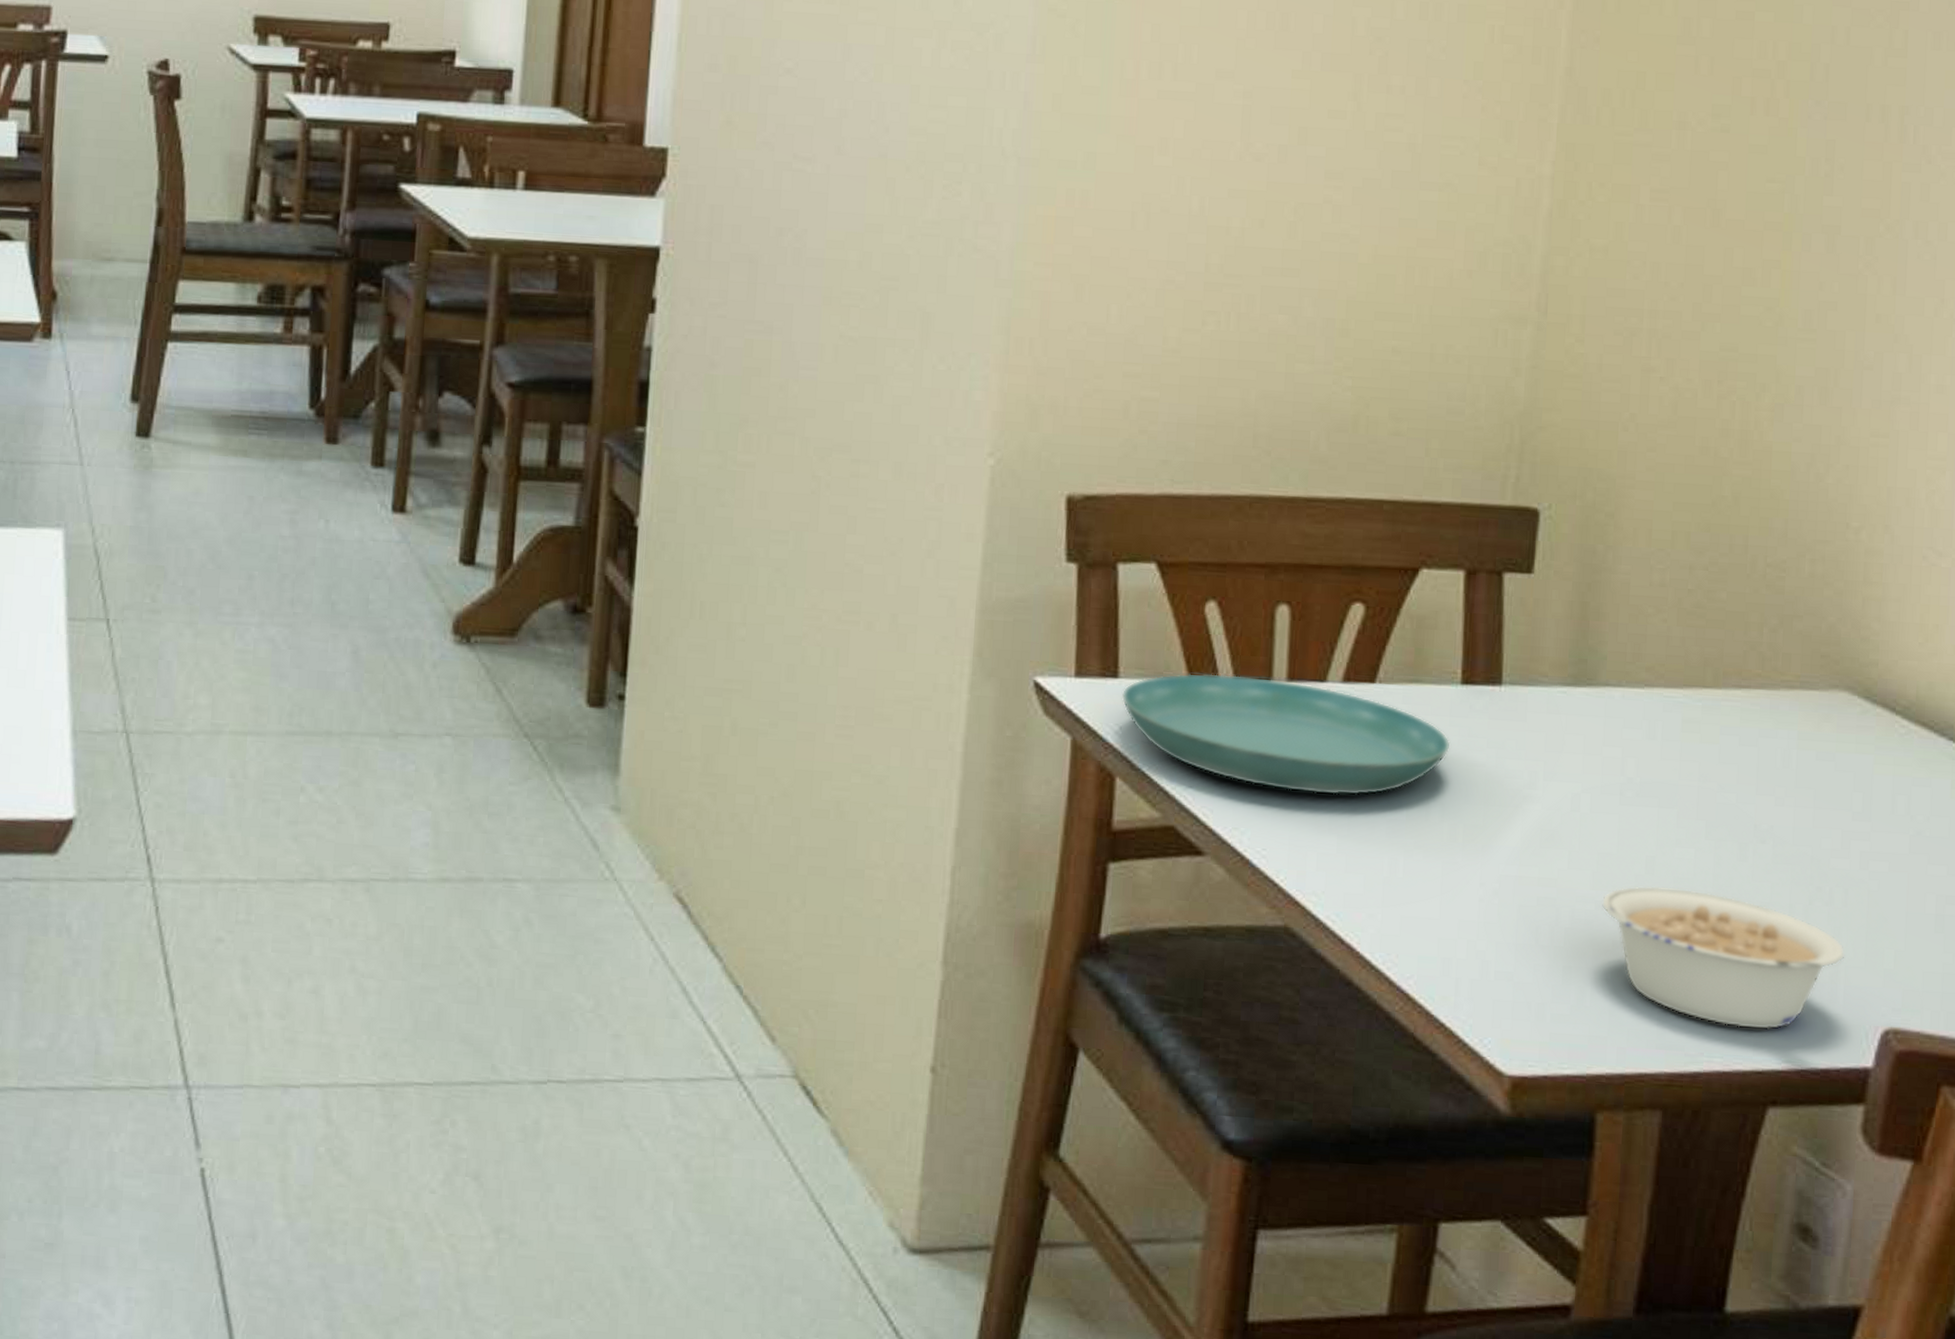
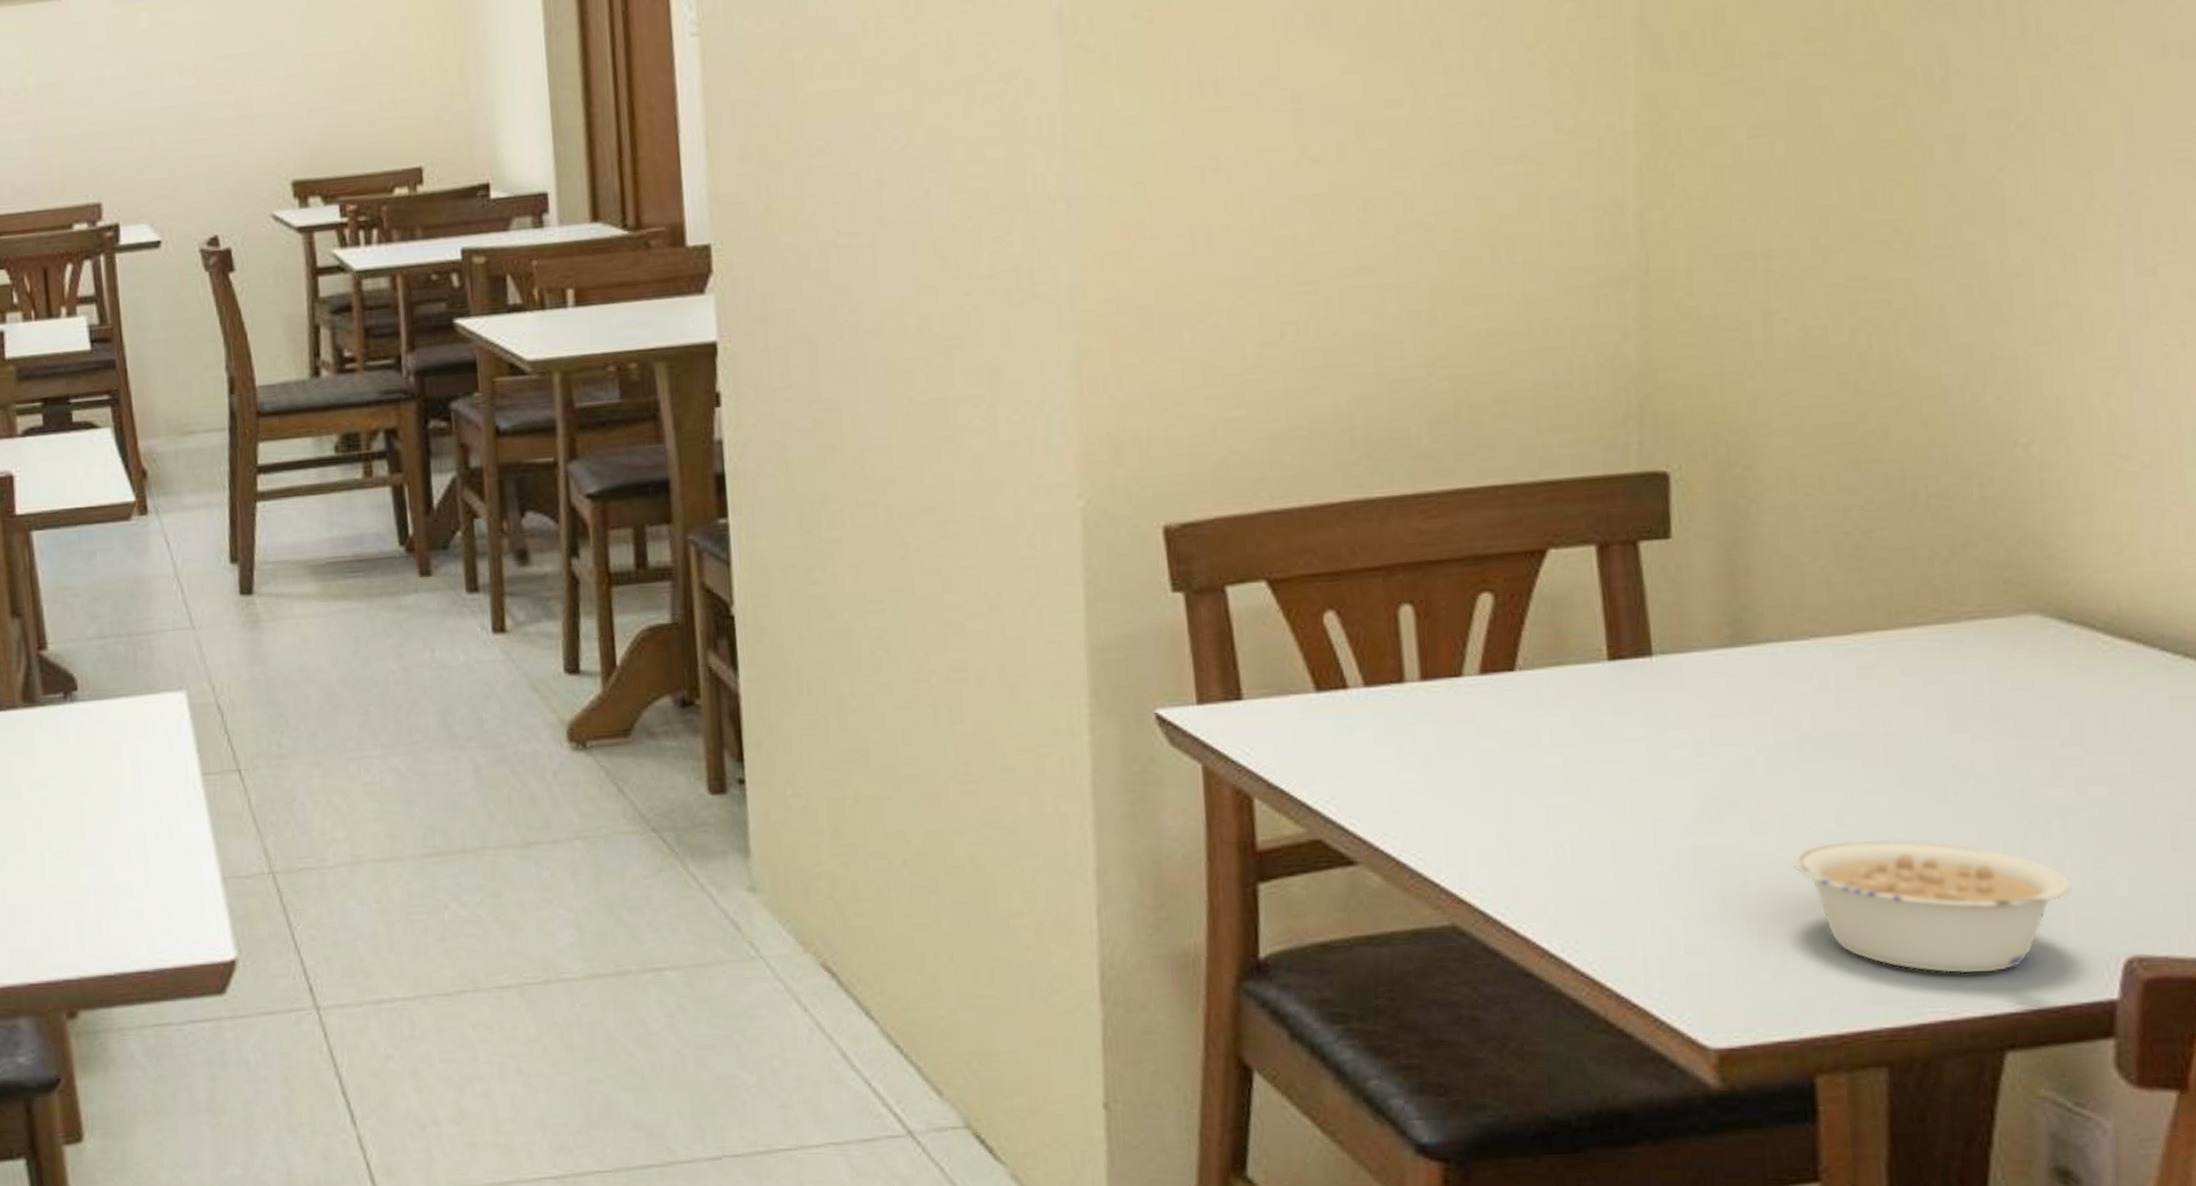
saucer: present [1121,673,1451,796] -> none [1248,680,1605,790]

